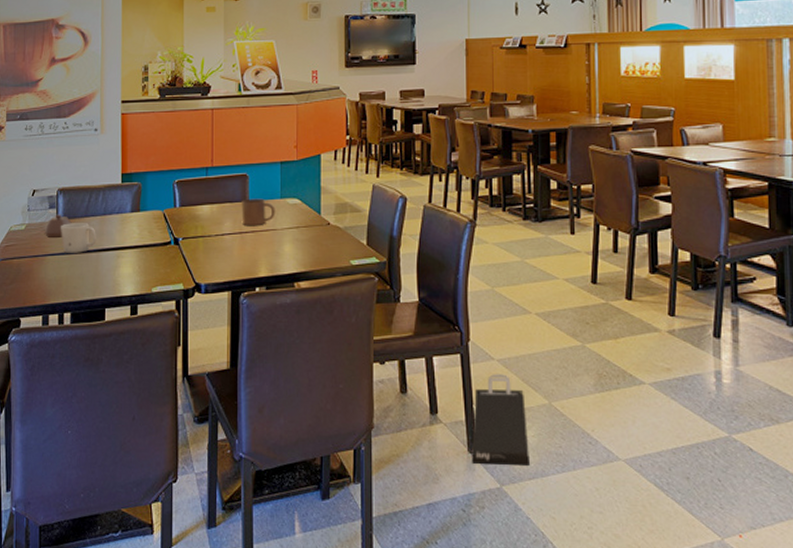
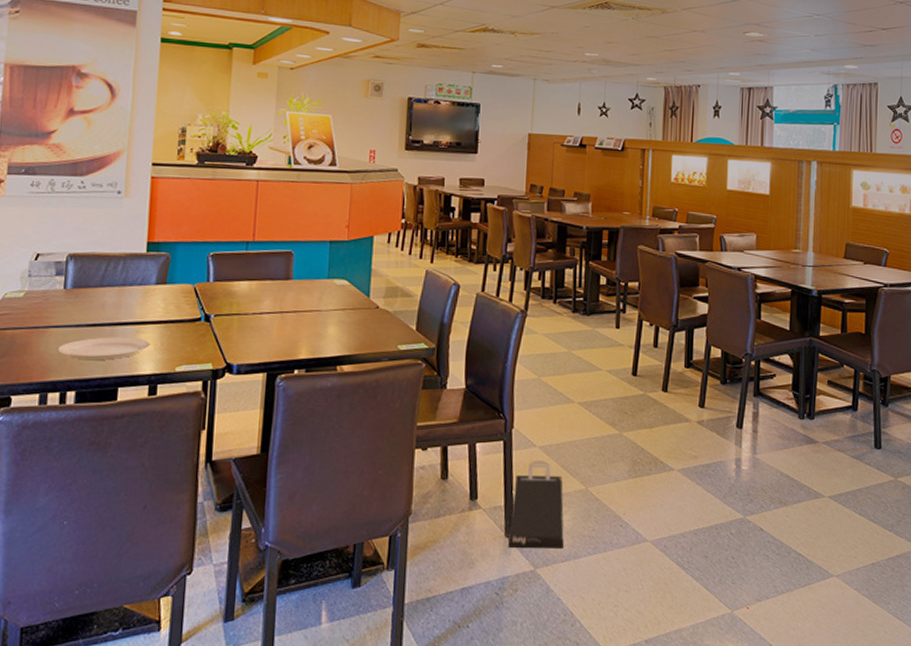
sugar bowl: present [45,214,72,239] -> none [49,282,83,309]
plate: none [54,262,129,283] -> present [57,337,150,360]
mug: present [61,222,96,253] -> none [68,292,113,326]
mug: present [242,198,275,226] -> none [283,277,321,306]

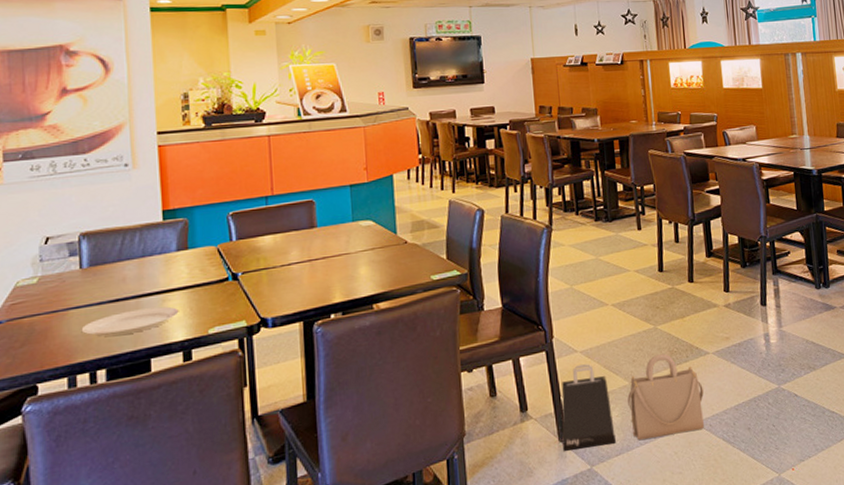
handbag: none [581,461,663,550] -> present [627,353,704,441]

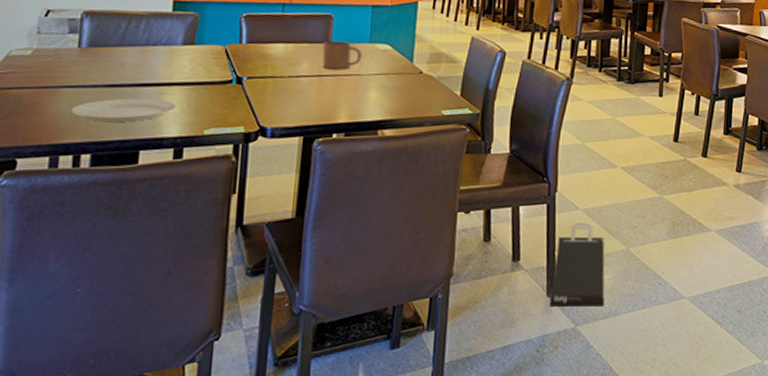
mug: none [309,223,348,253] -> present [322,40,362,70]
handbag: present [627,353,704,441] -> none [622,223,700,307]

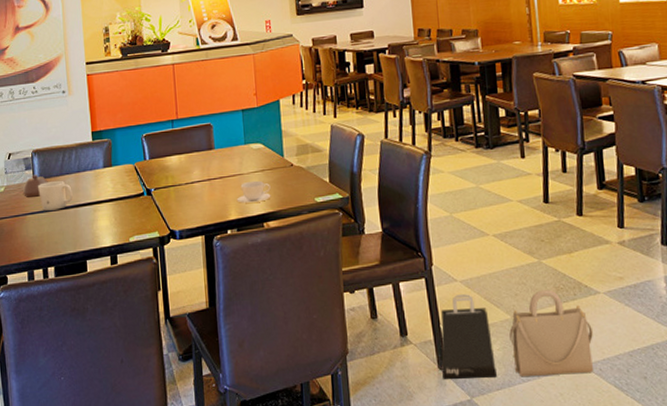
sugar bowl: none [61,40,100,69] -> present [23,174,48,198]
plate: present [70,98,176,122] -> none [36,216,107,239]
mug: none [83,51,134,87] -> present [38,180,73,211]
mug: present [322,40,362,70] -> none [208,145,241,173]
teacup: none [349,83,393,107] -> present [236,180,271,203]
handbag: none [622,223,700,307] -> present [509,289,593,378]

